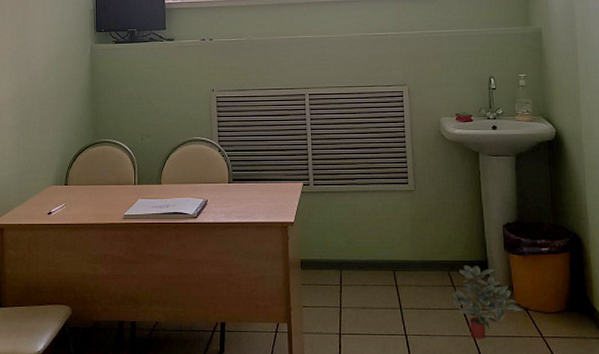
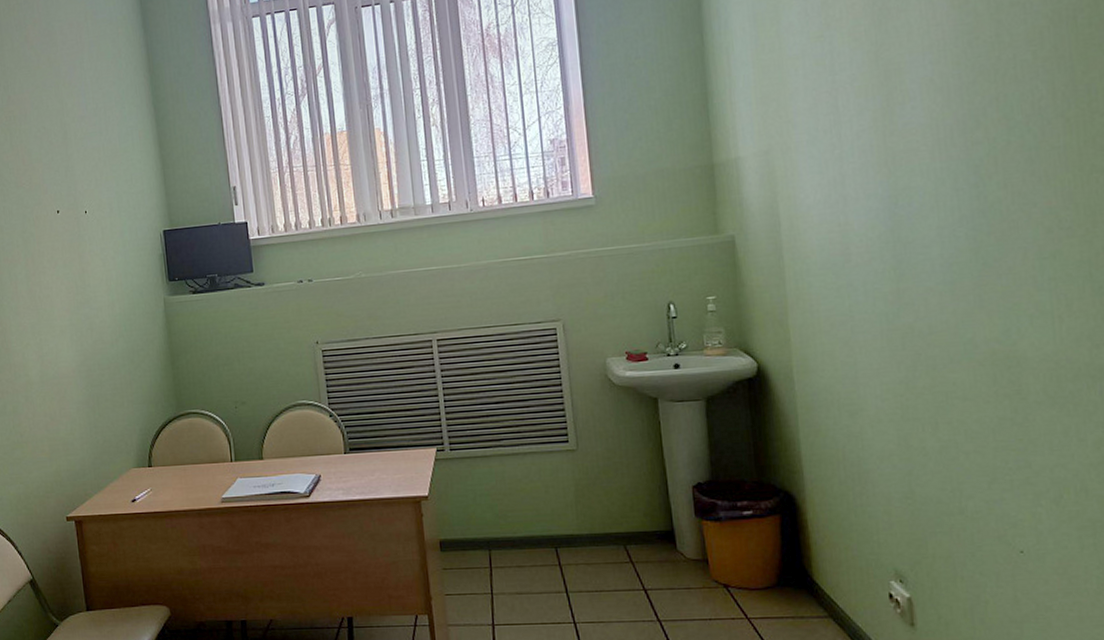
potted plant: present [452,265,523,339] -> none [630,537,722,624]

